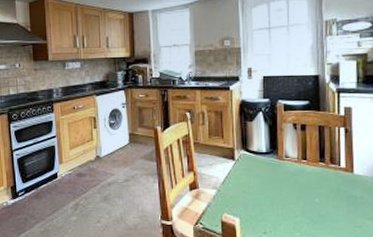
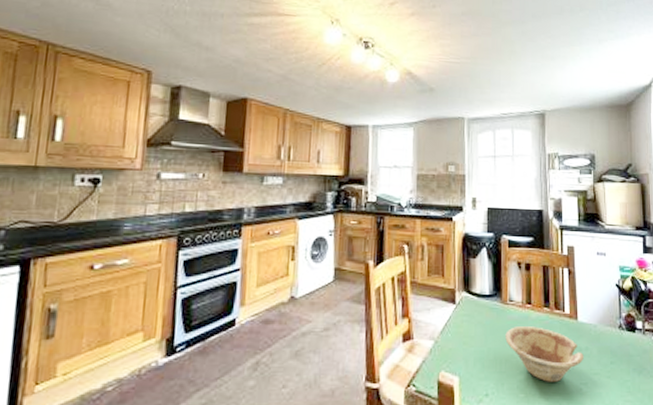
dish: none [282,179,359,224] -> present [505,327,584,382]

